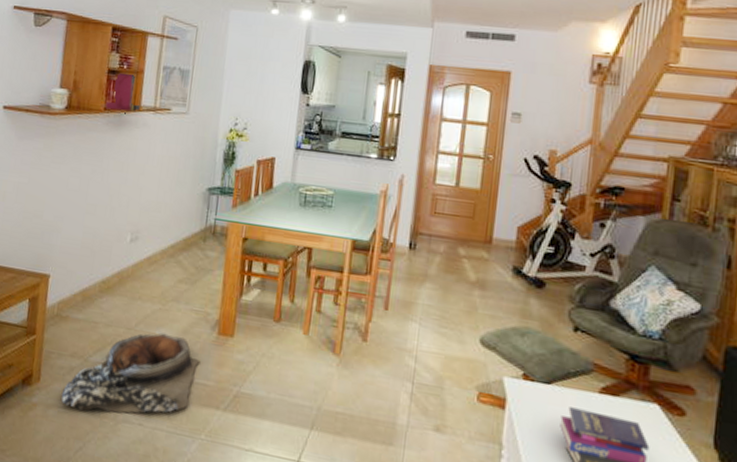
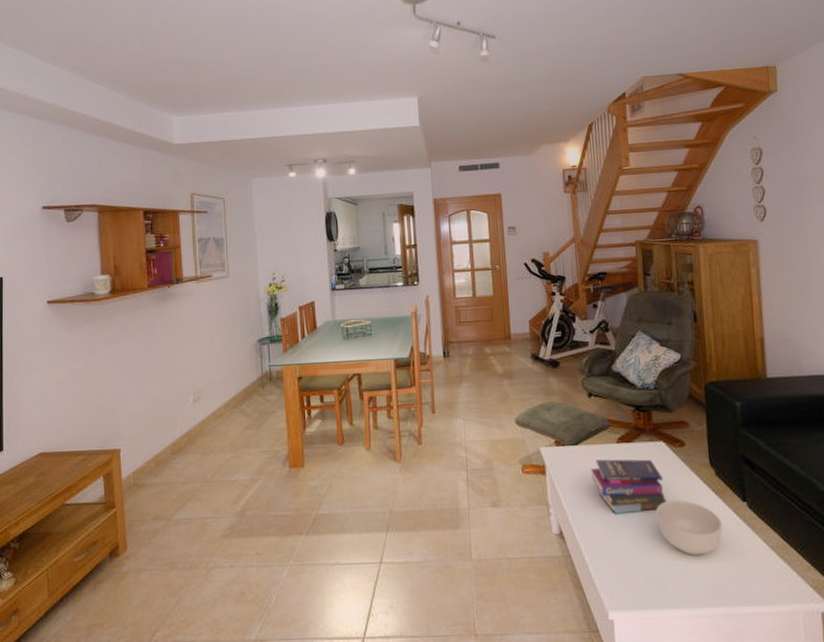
dog bed: present [60,333,201,414] -> none [150,478,278,567]

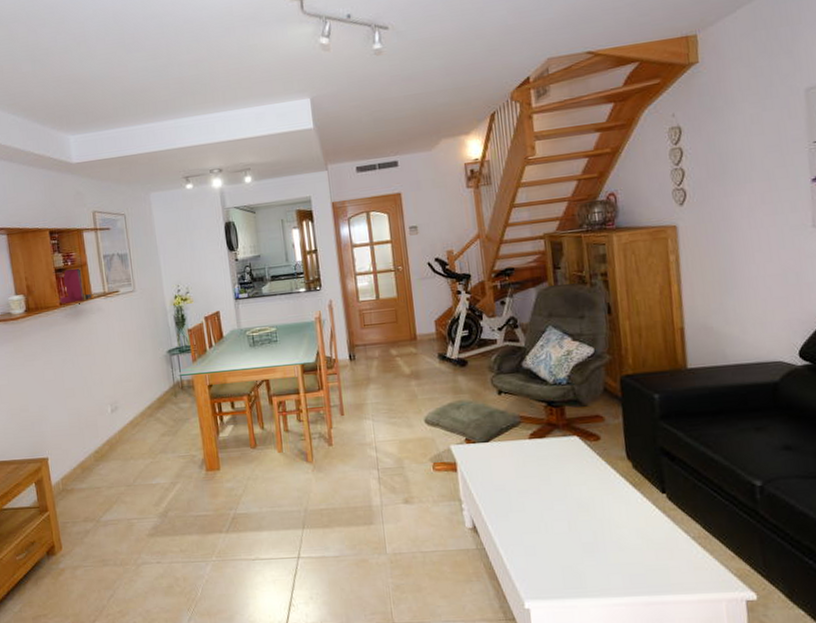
books: present [591,459,667,515] -> none [503,454,582,509]
bowl: present [656,500,722,555] -> none [571,493,641,547]

